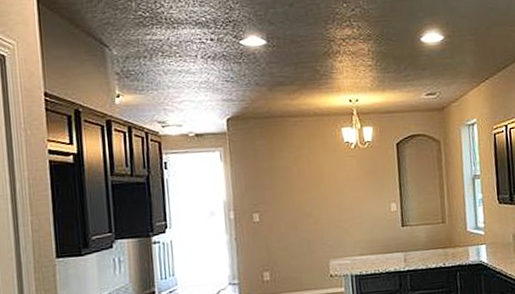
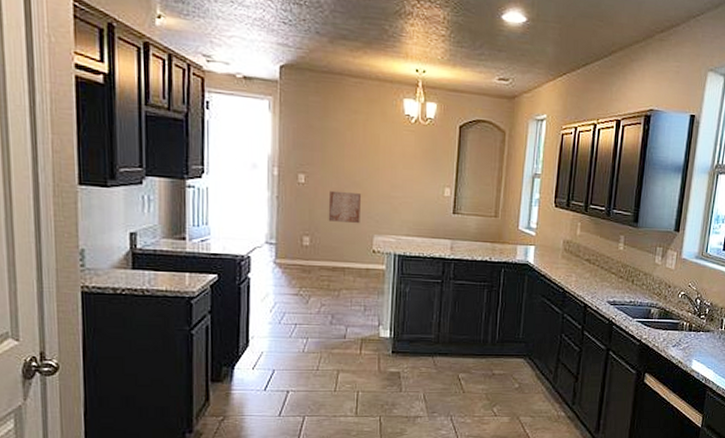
wall art: none [283,222,315,254] -> present [328,190,362,224]

